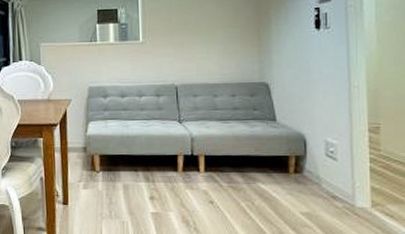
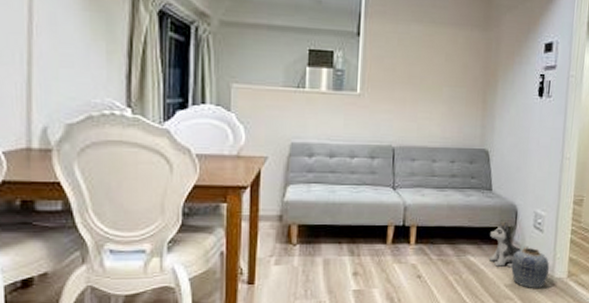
plush toy: none [278,150,323,196] -> present [488,221,529,268]
vase: none [305,175,348,217] -> present [511,247,549,288]

